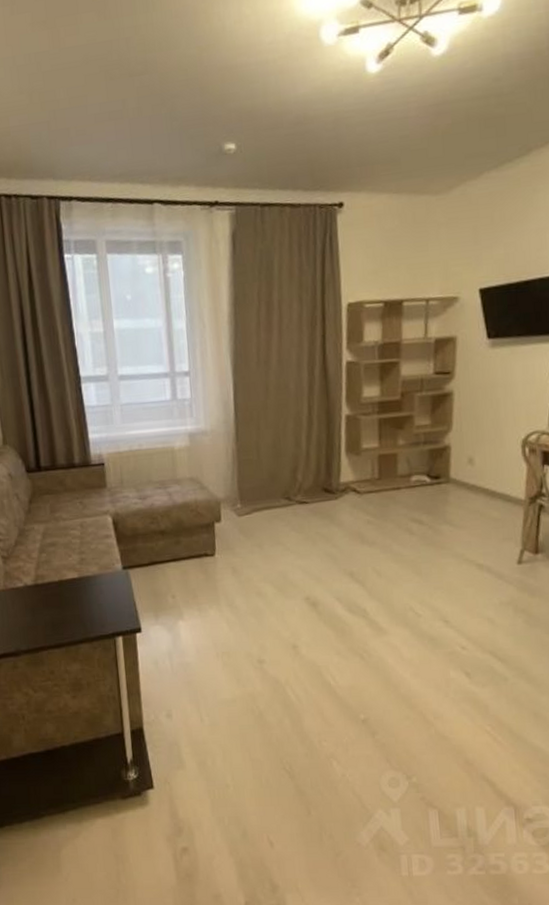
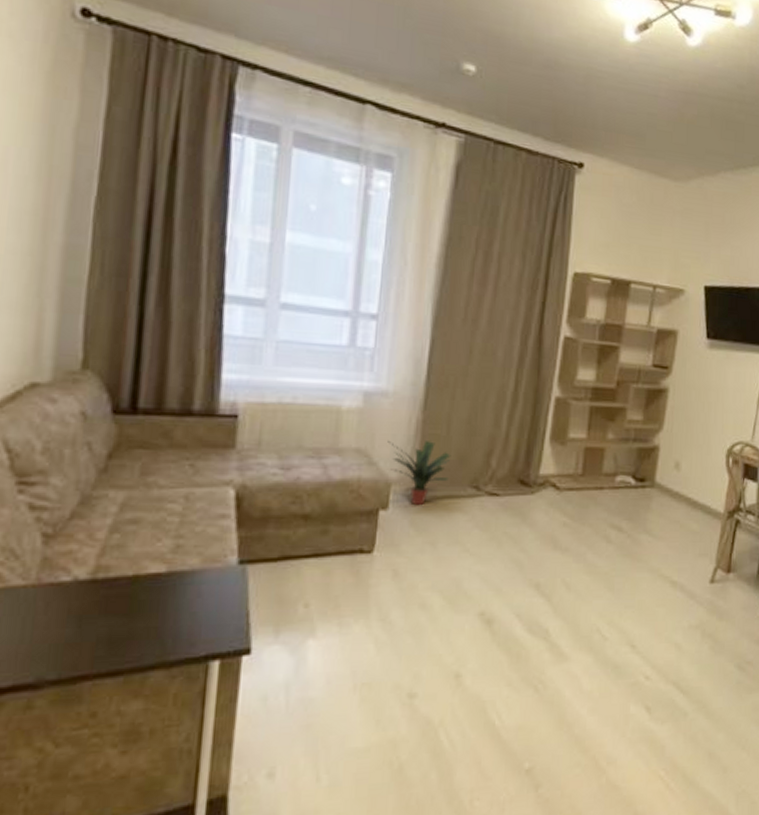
potted plant: none [212,465,264,517] -> present [387,441,451,506]

